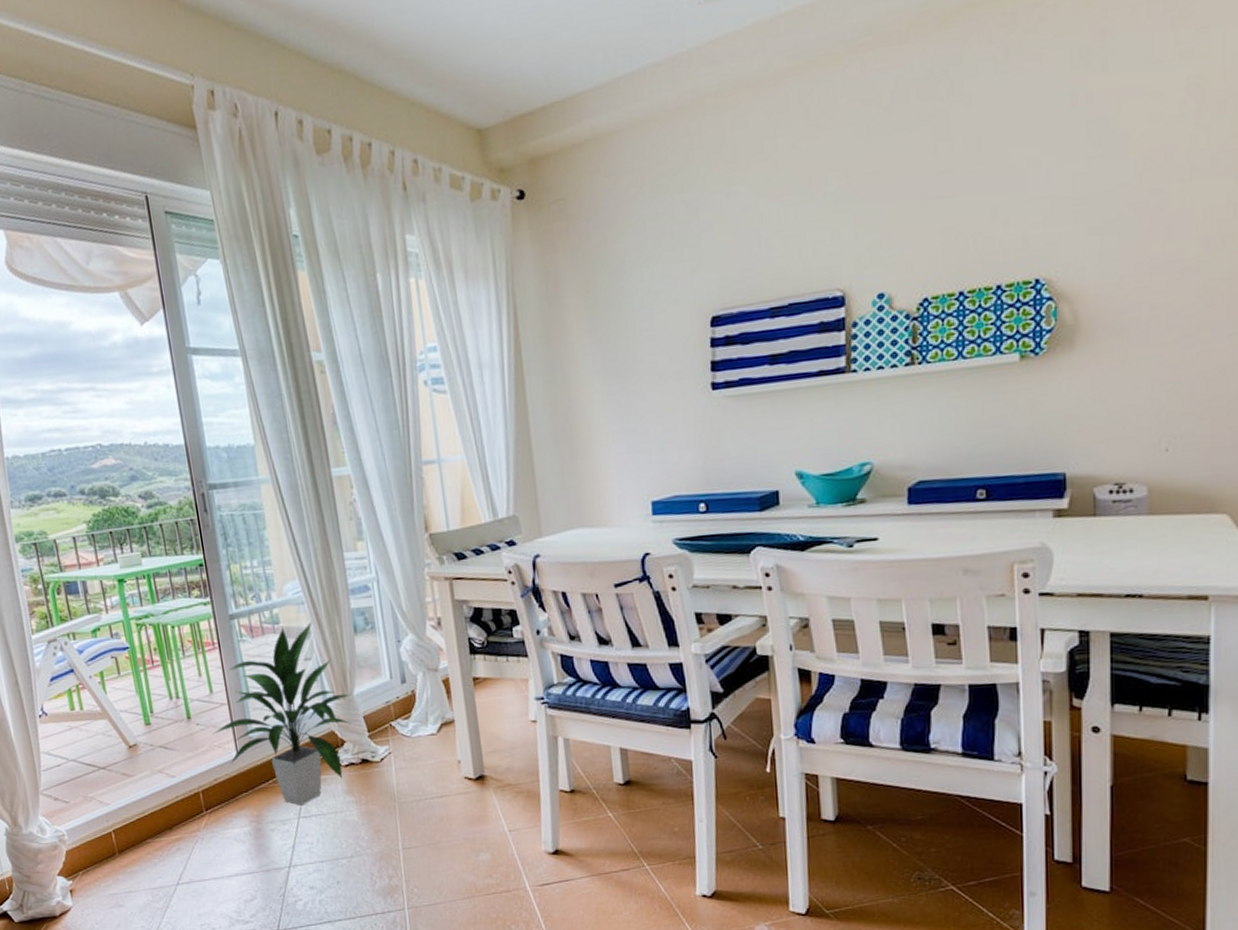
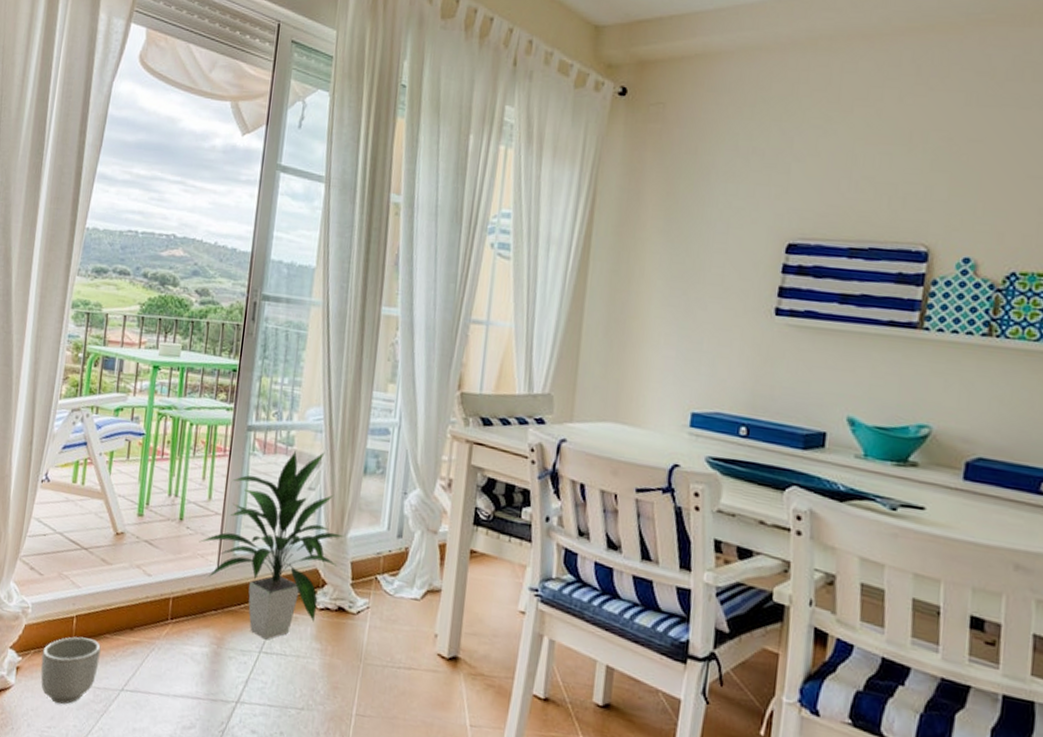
planter: none [90,847,150,912] -> present [40,636,101,705]

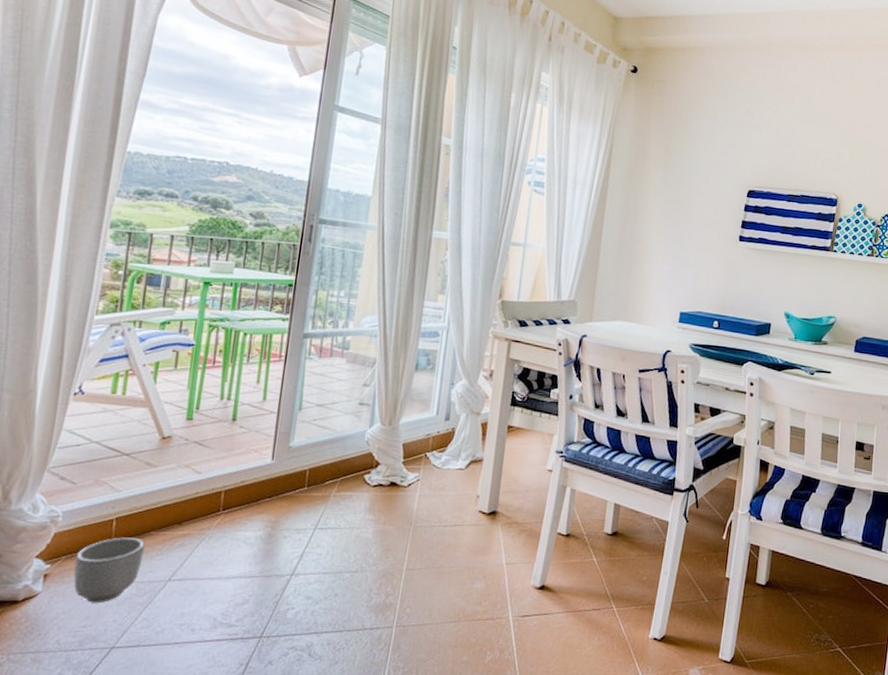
indoor plant: present [199,450,344,640] -> none [253,353,397,518]

